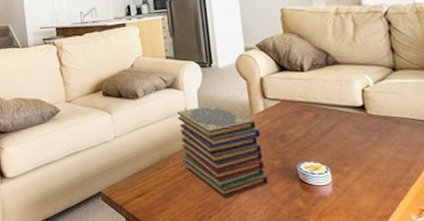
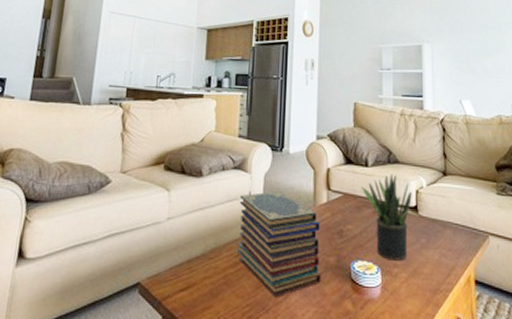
potted plant: none [299,75,358,160] -> present [361,173,412,261]

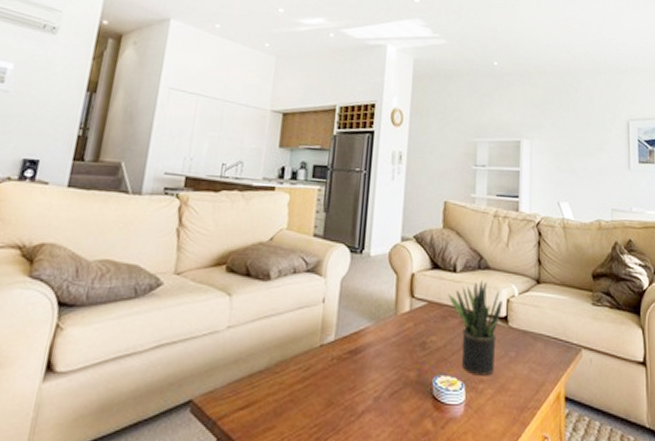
book stack: present [238,190,322,298] -> none [307,297,401,417]

